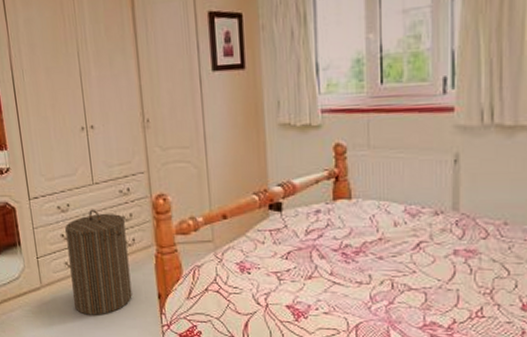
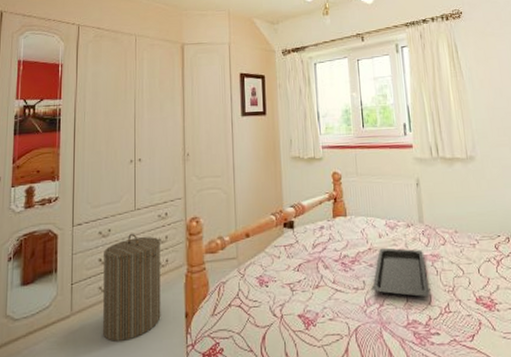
serving tray: none [381,238,457,298] -> present [373,247,430,298]

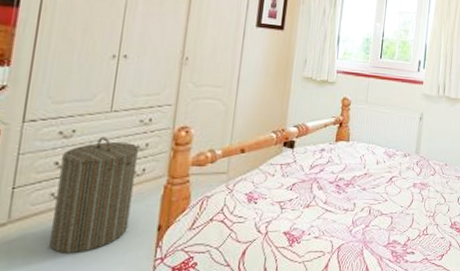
serving tray: present [373,247,430,298] -> none [362,174,414,221]

